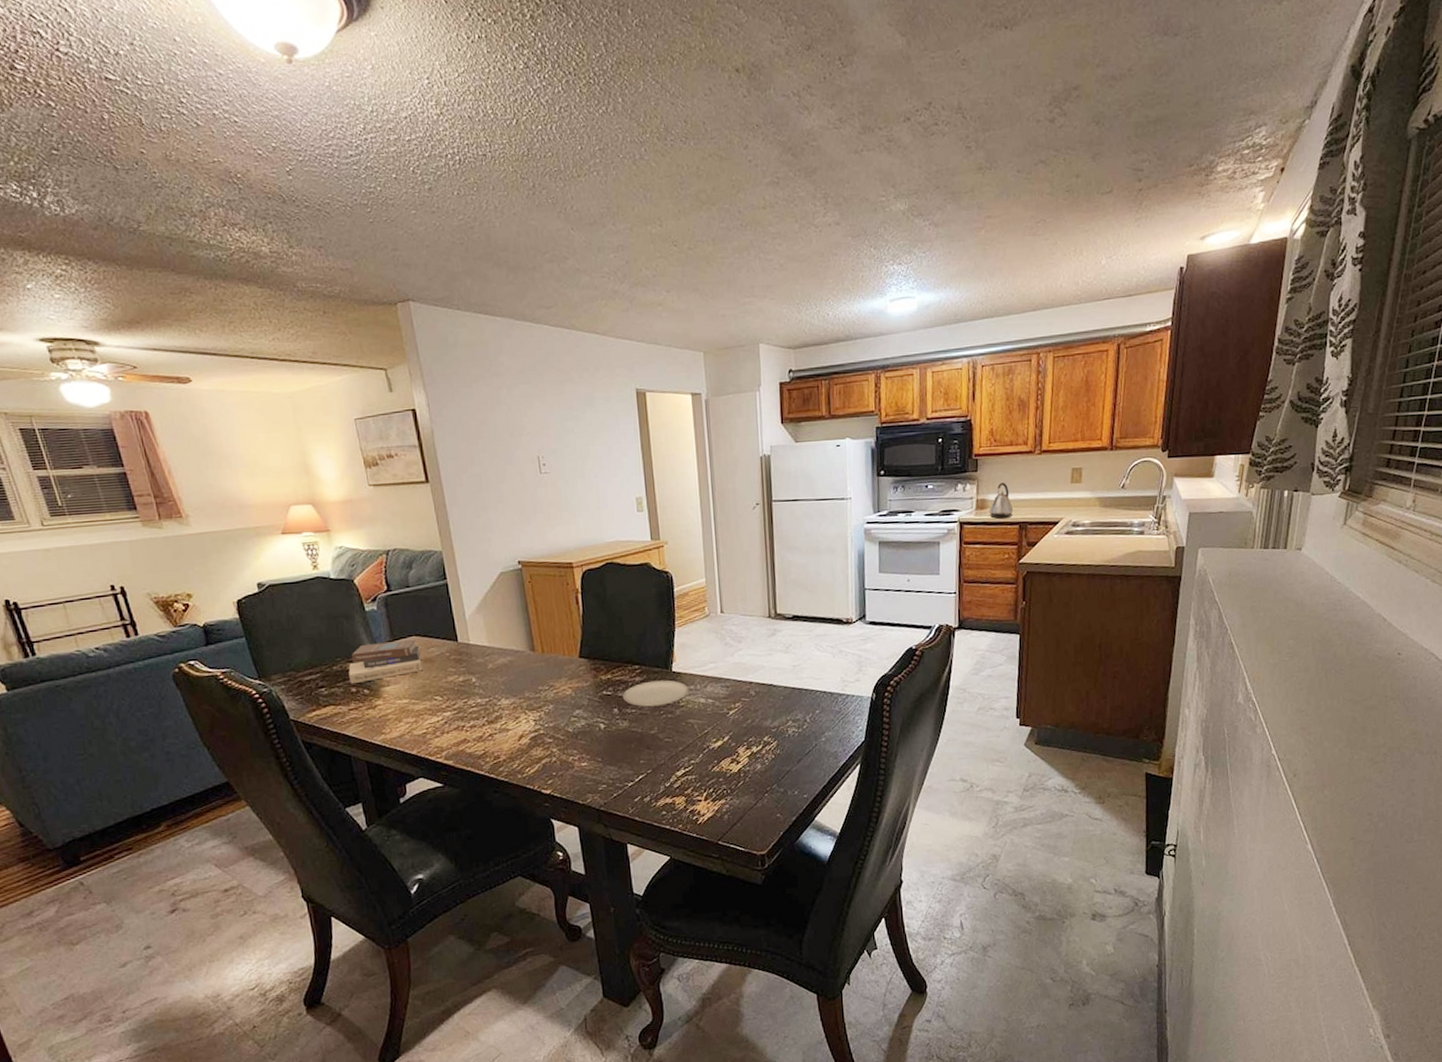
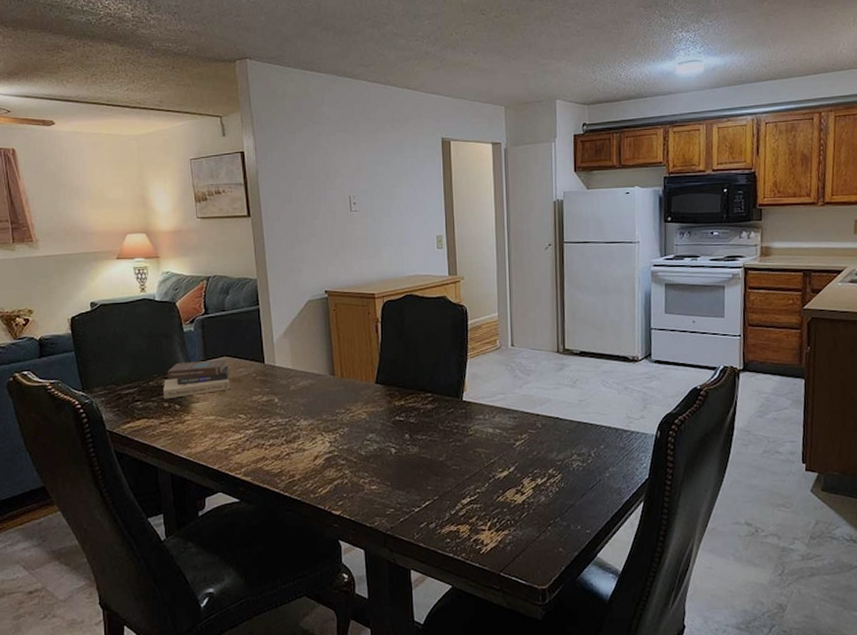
plate: present [623,680,689,707] -> none [415,408,478,434]
kettle: present [989,483,1014,520] -> none [773,232,798,267]

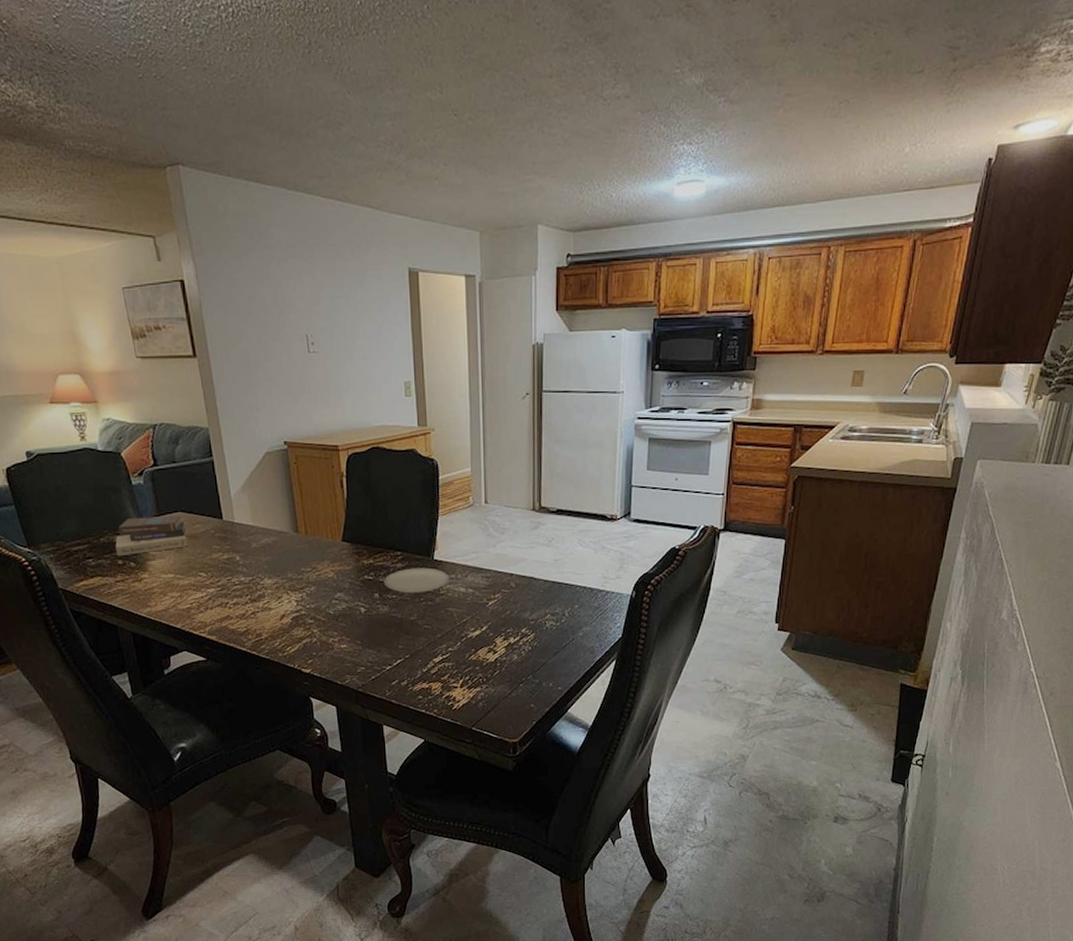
plate: none [415,408,478,434] -> present [384,567,450,593]

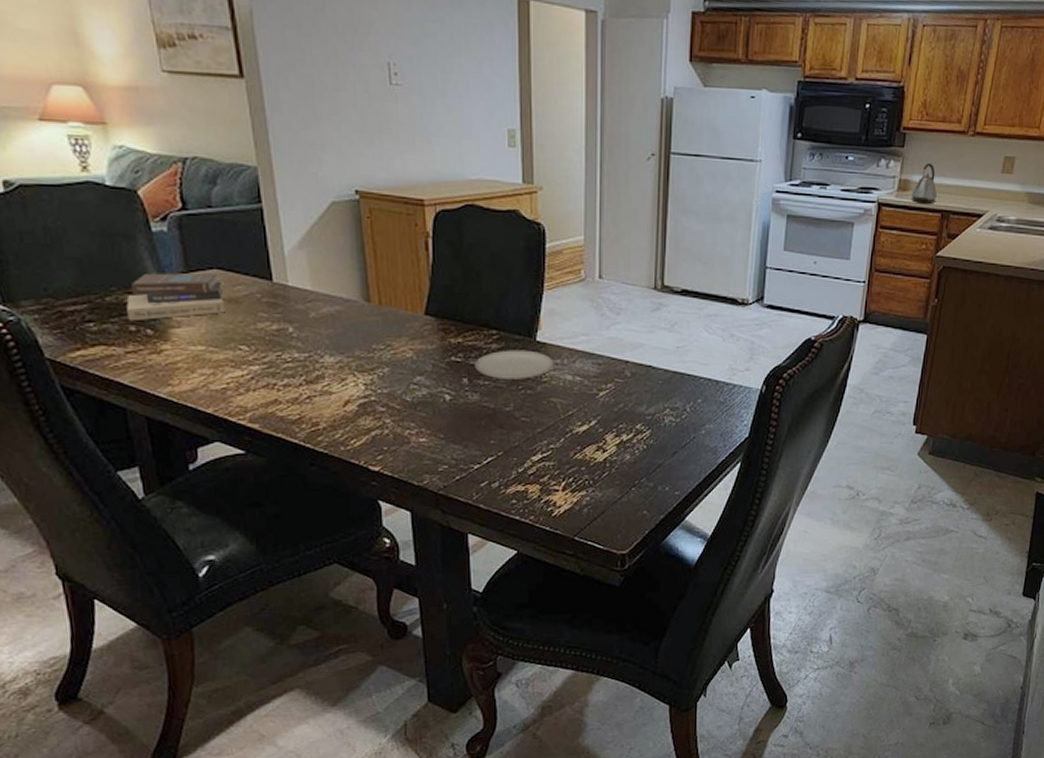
kettle: none [764,383,790,421] -> present [911,164,938,205]

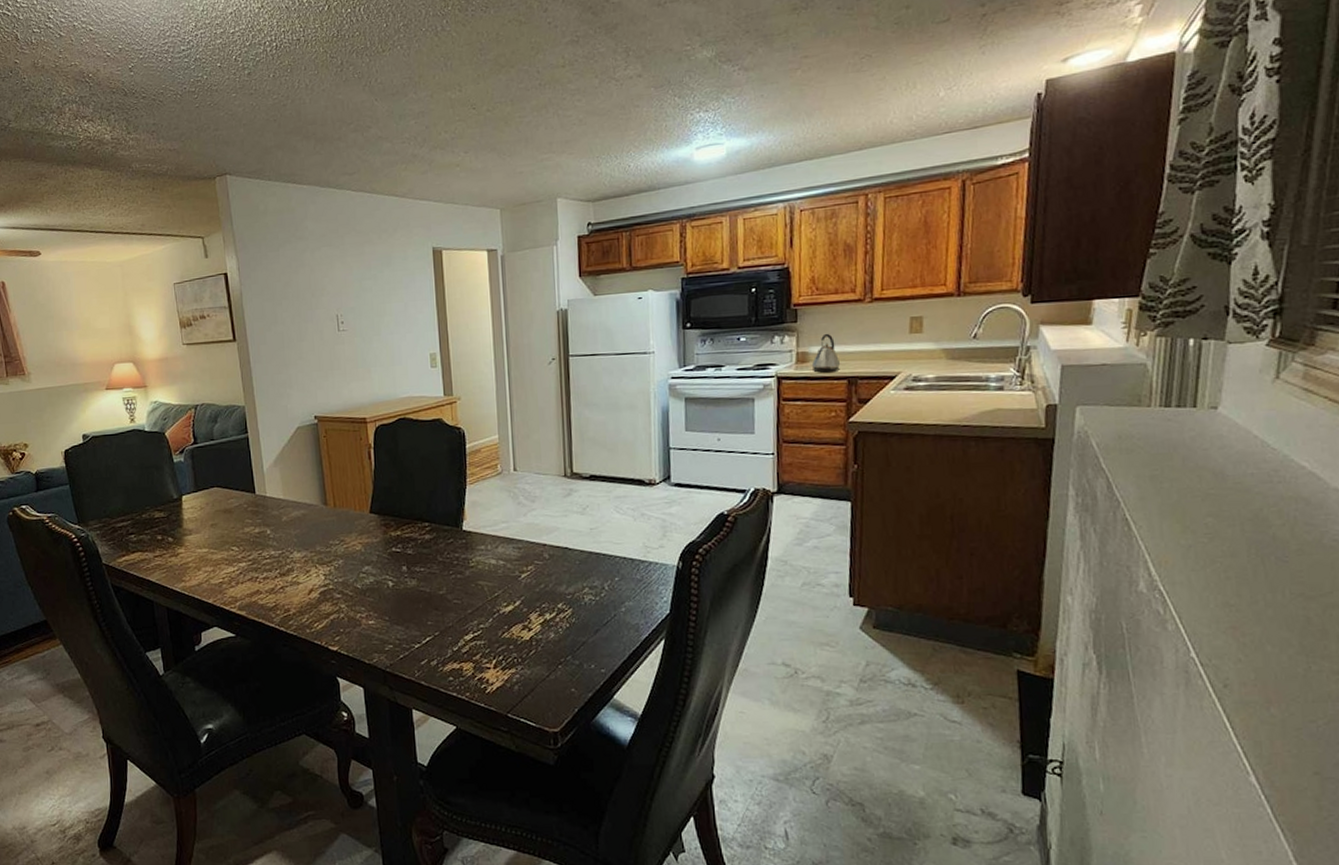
books: present [126,272,225,322] -> none [156,490,222,532]
plate: present [475,350,554,380] -> none [412,538,480,566]

